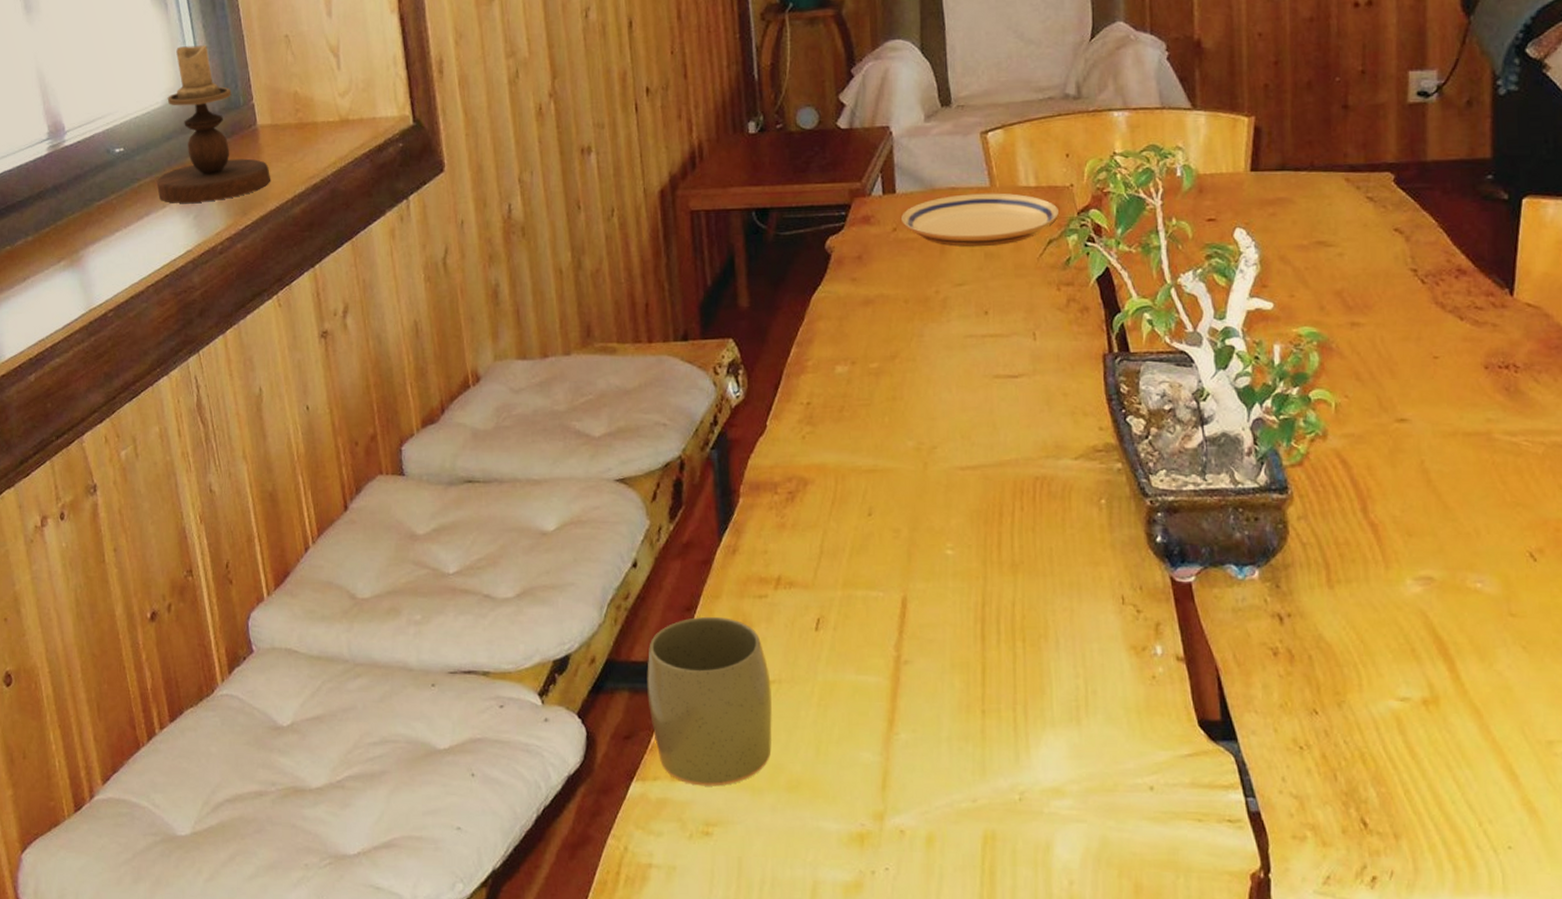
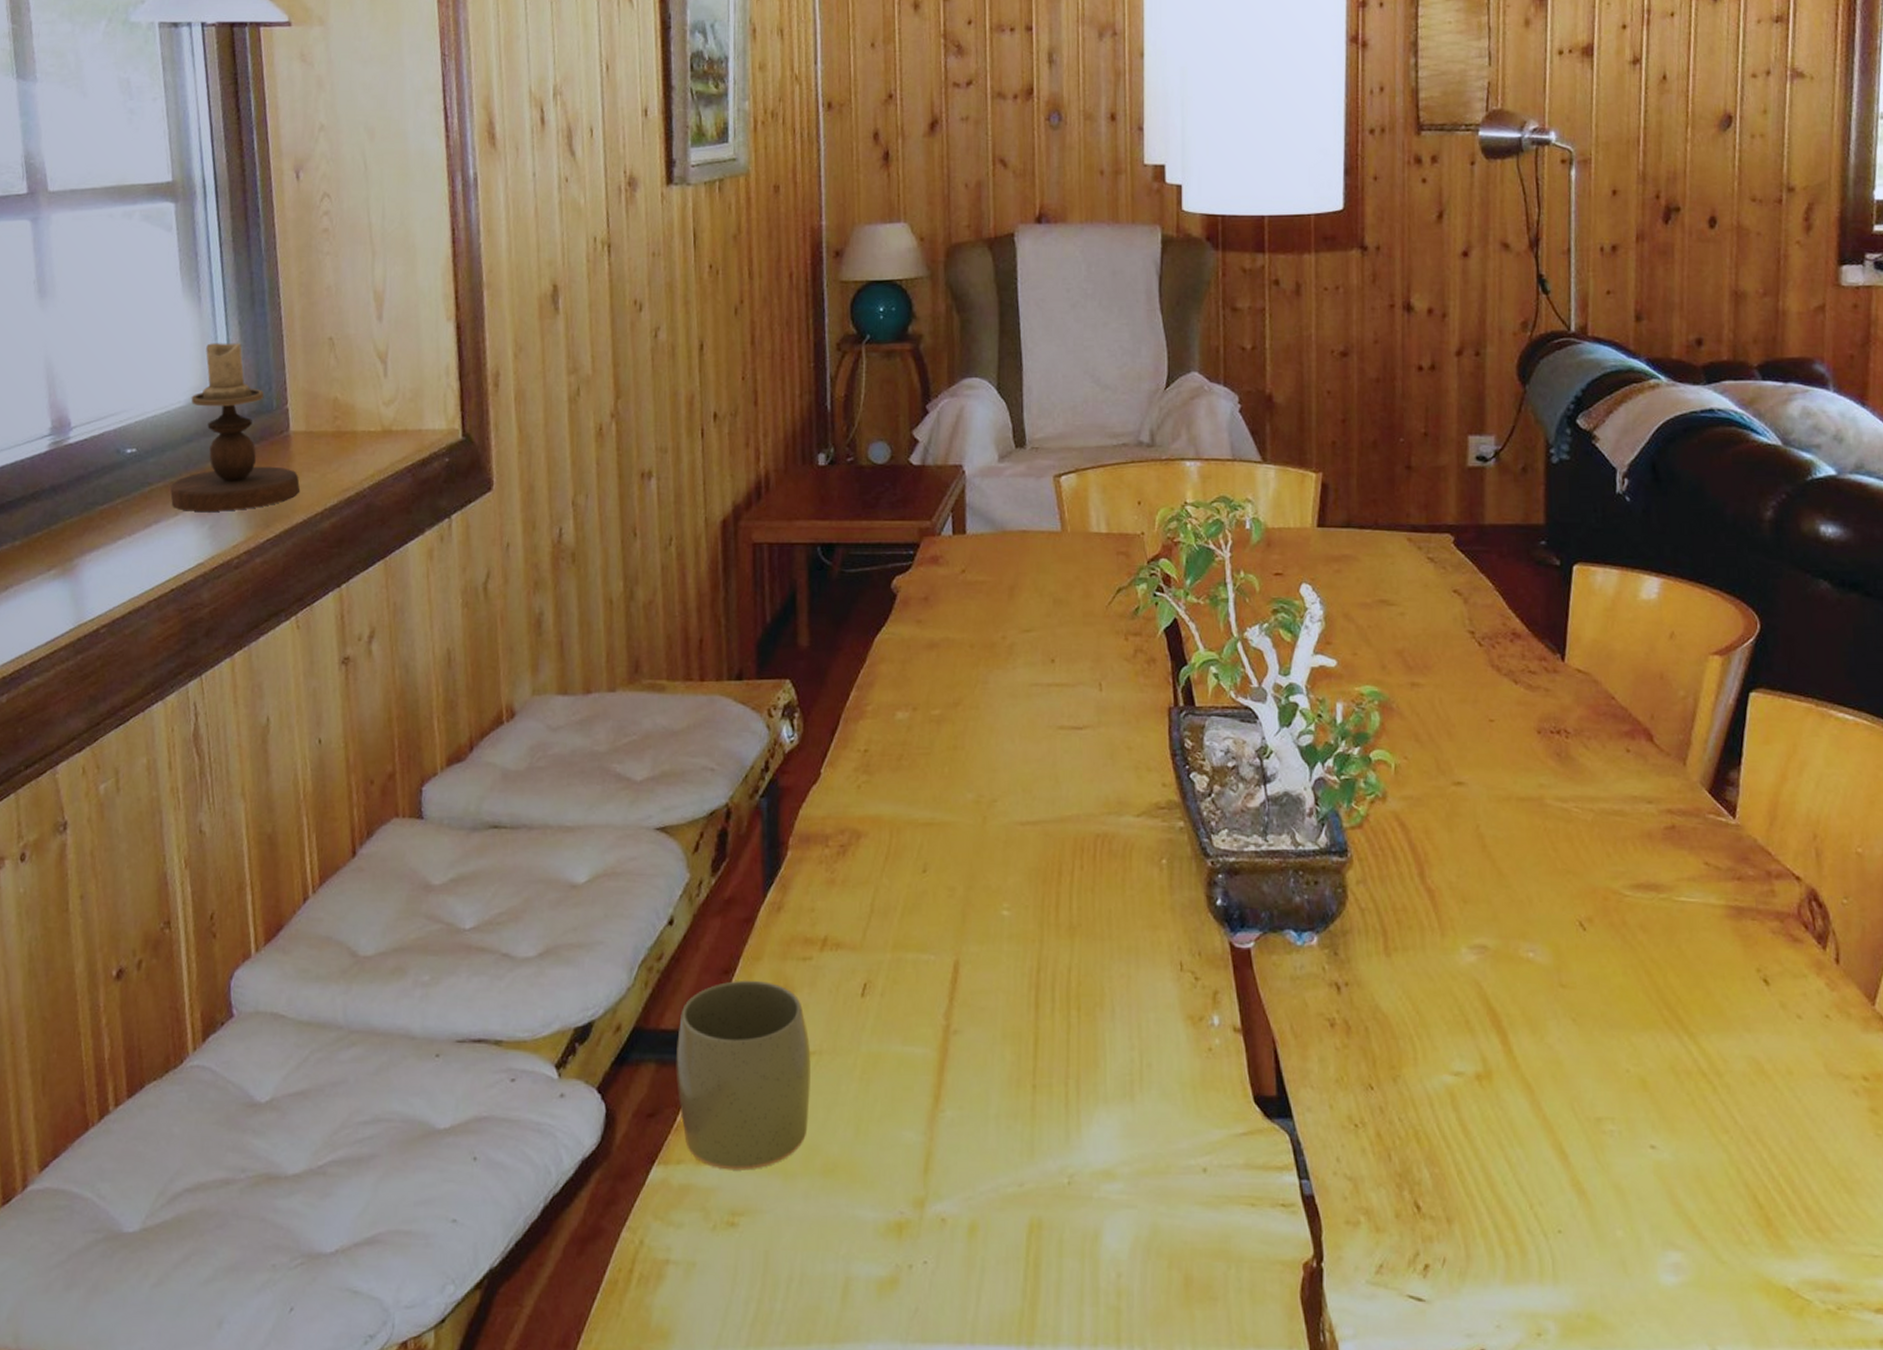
plate: present [901,193,1059,247] -> none [971,537,1129,593]

